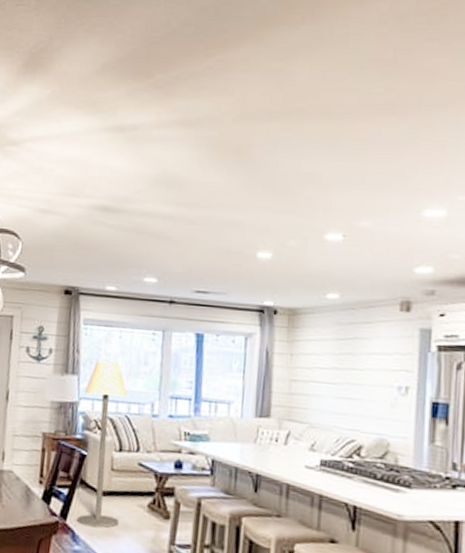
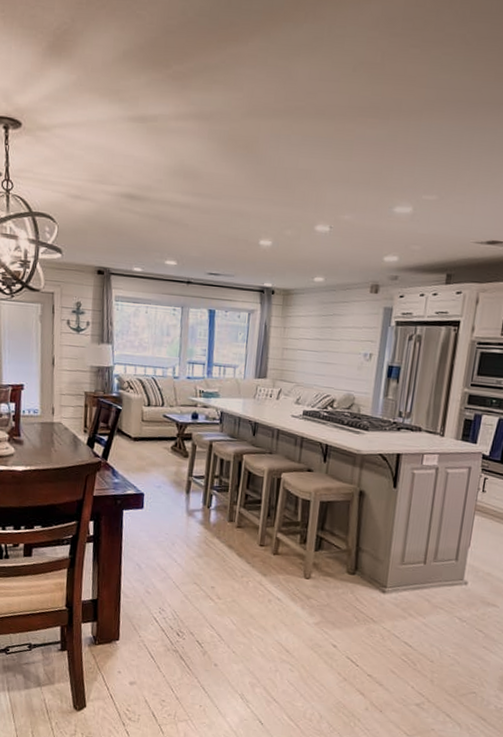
floor lamp: present [76,360,127,528] -> none [115,332,153,466]

